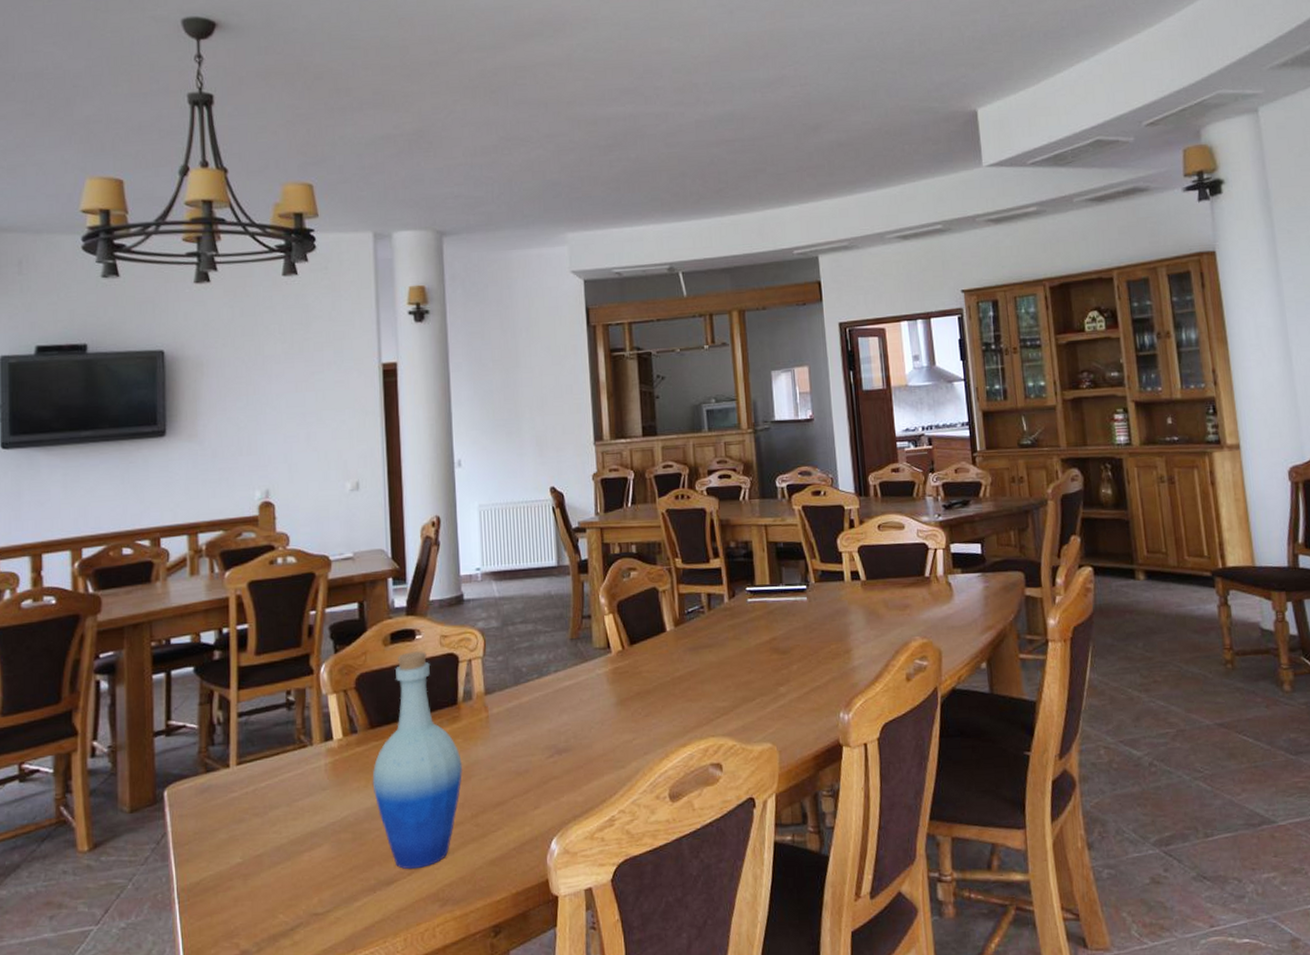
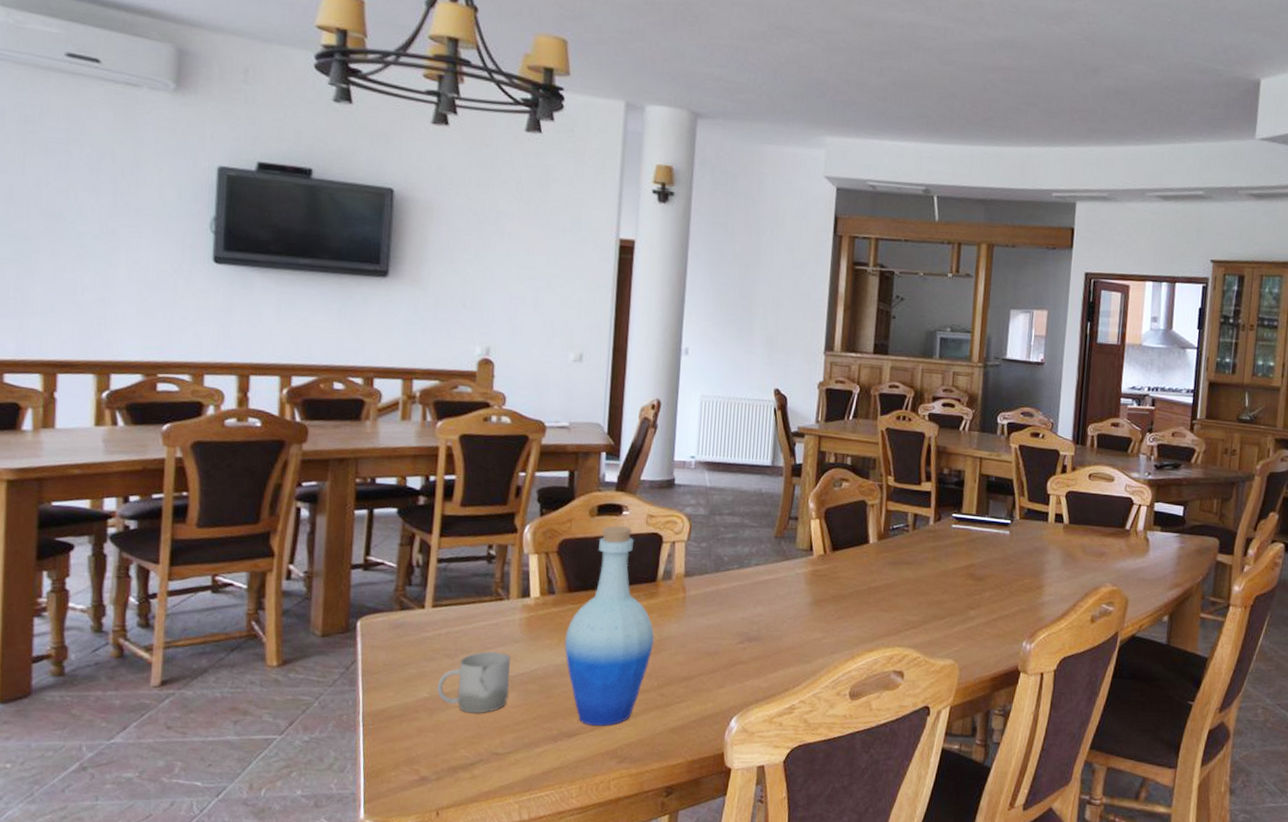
cup: none [248,803,321,874] -> present [436,651,510,714]

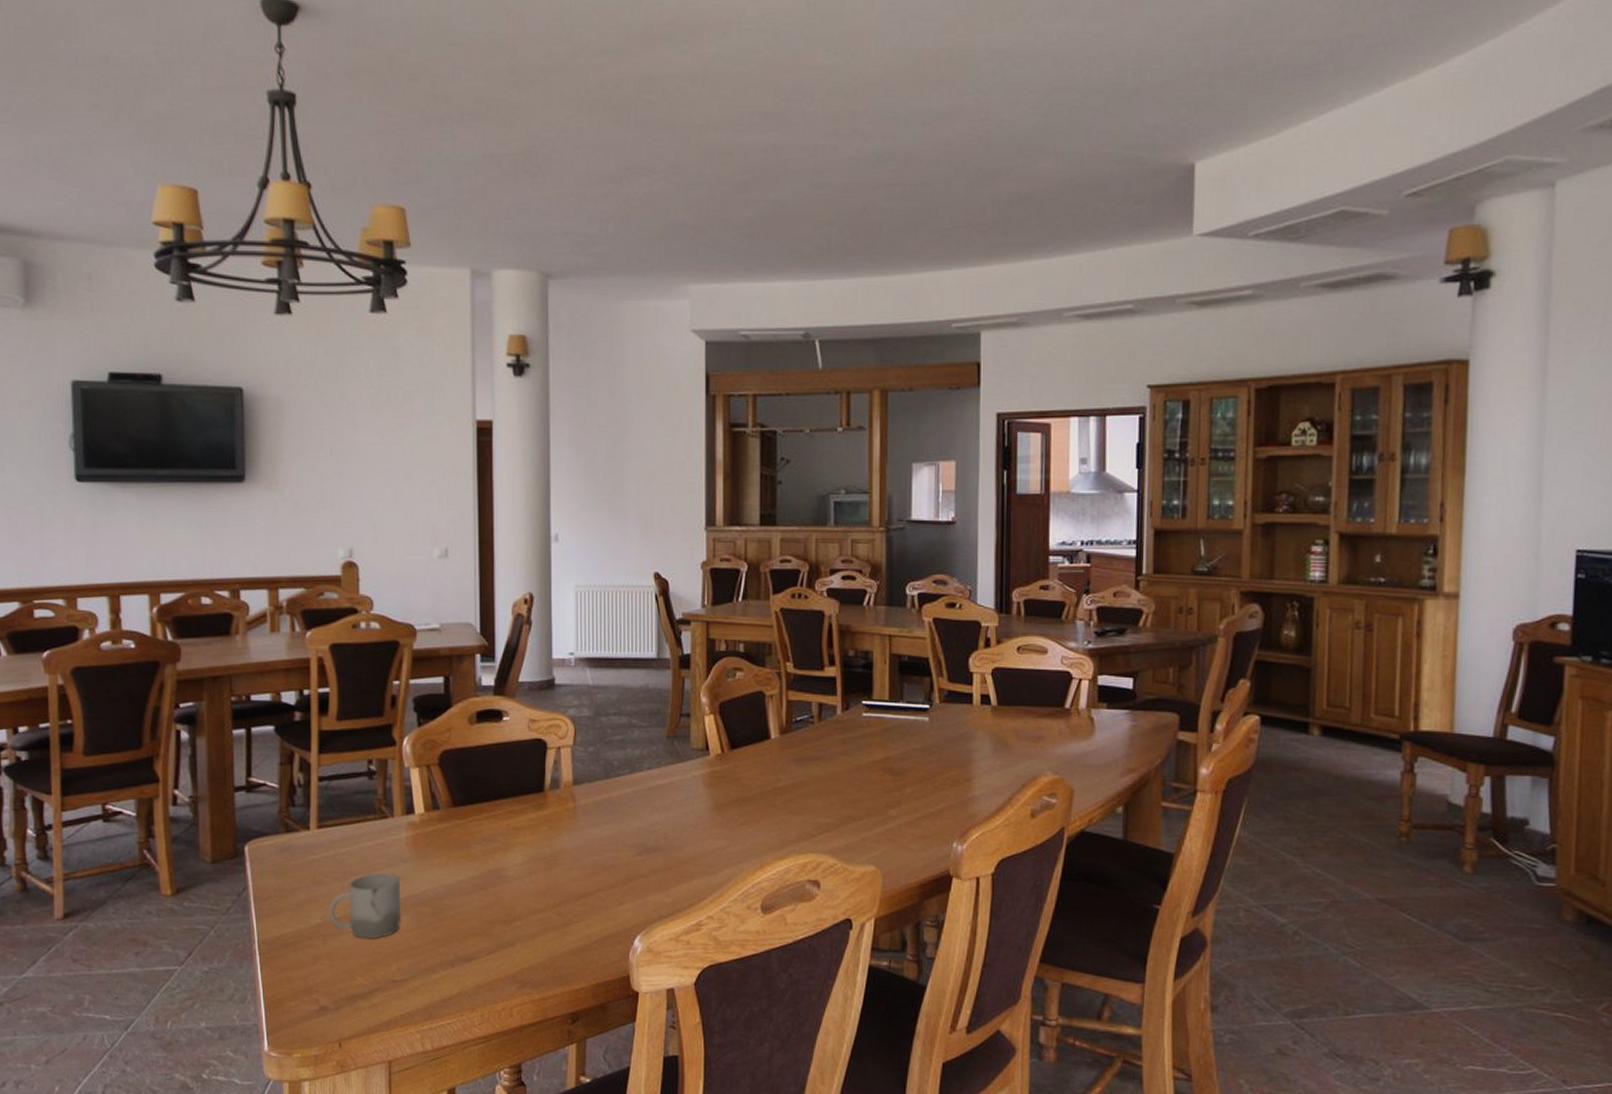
bottle: present [564,525,654,726] -> none [453,732,546,950]

